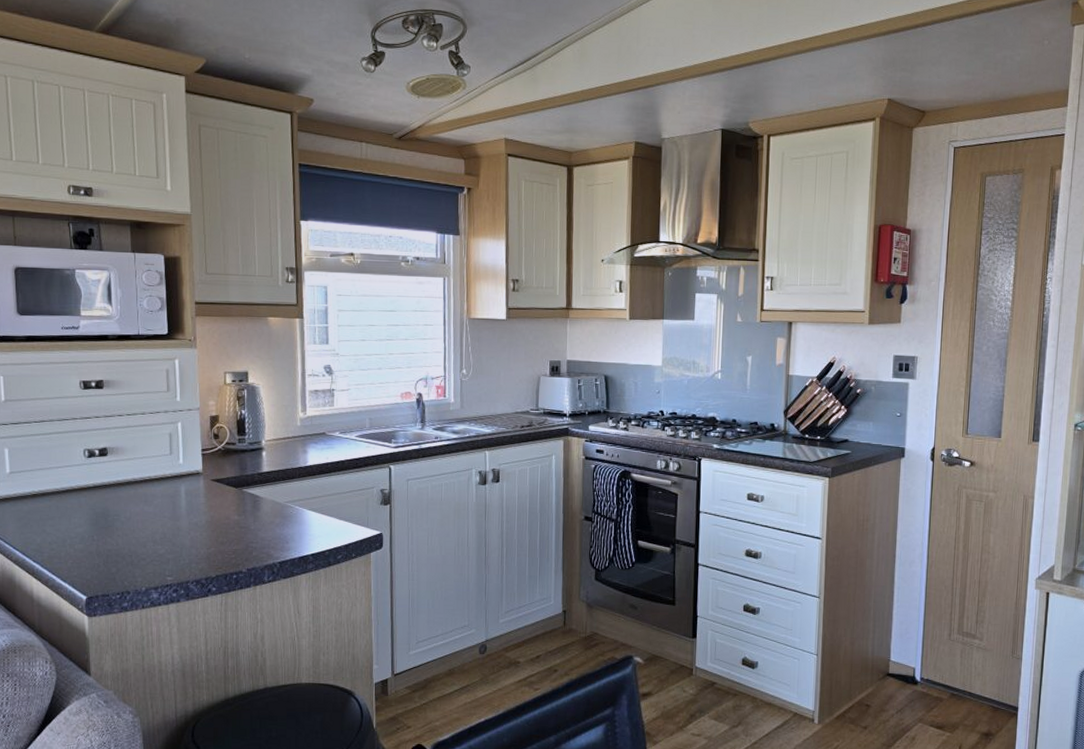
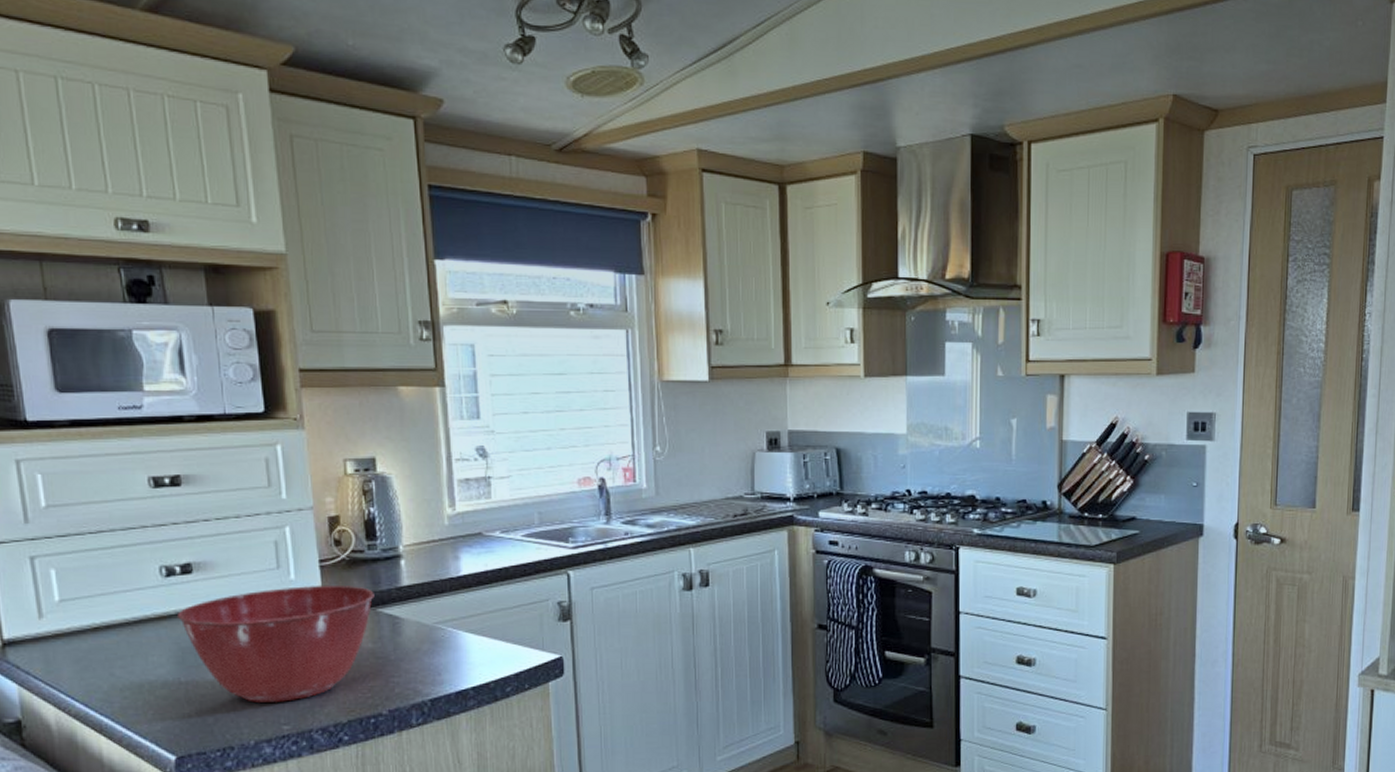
mixing bowl: none [95,469,241,558] -> present [178,586,375,702]

